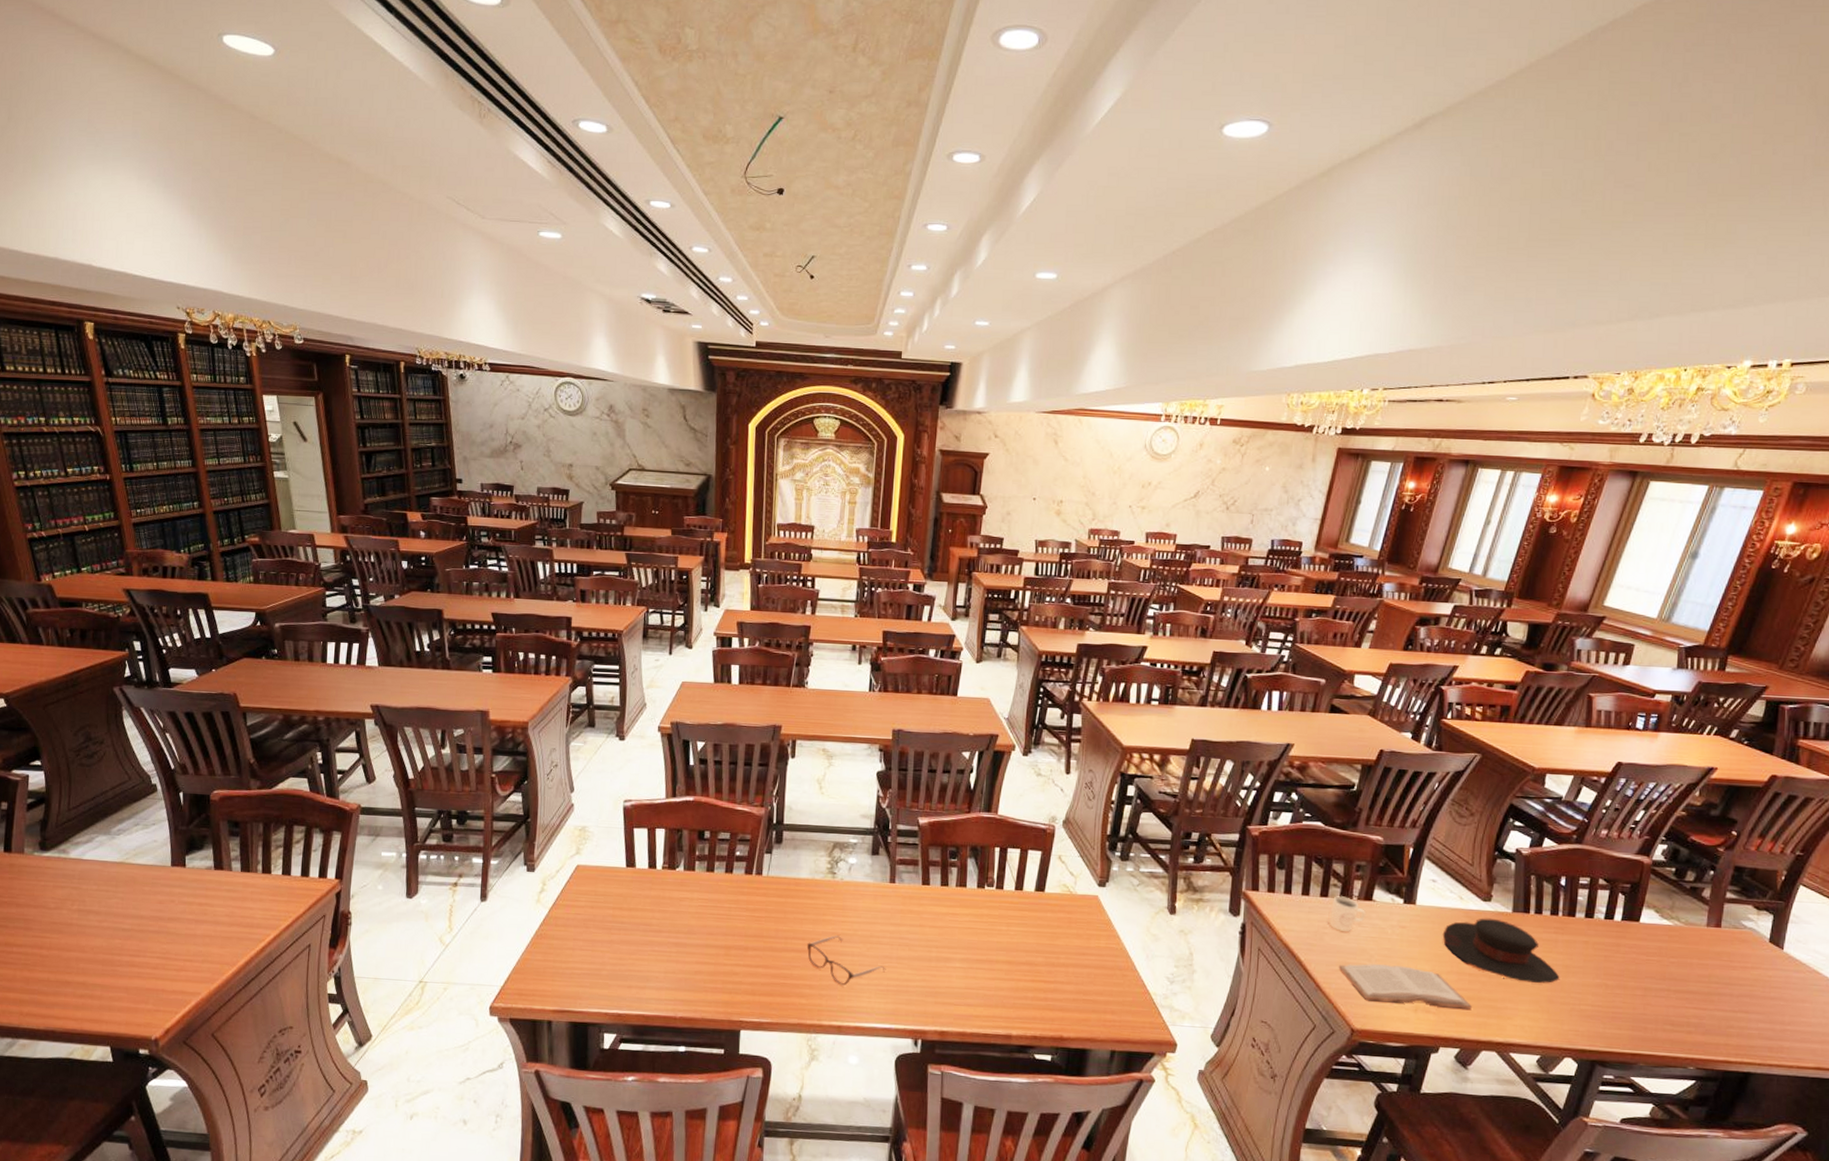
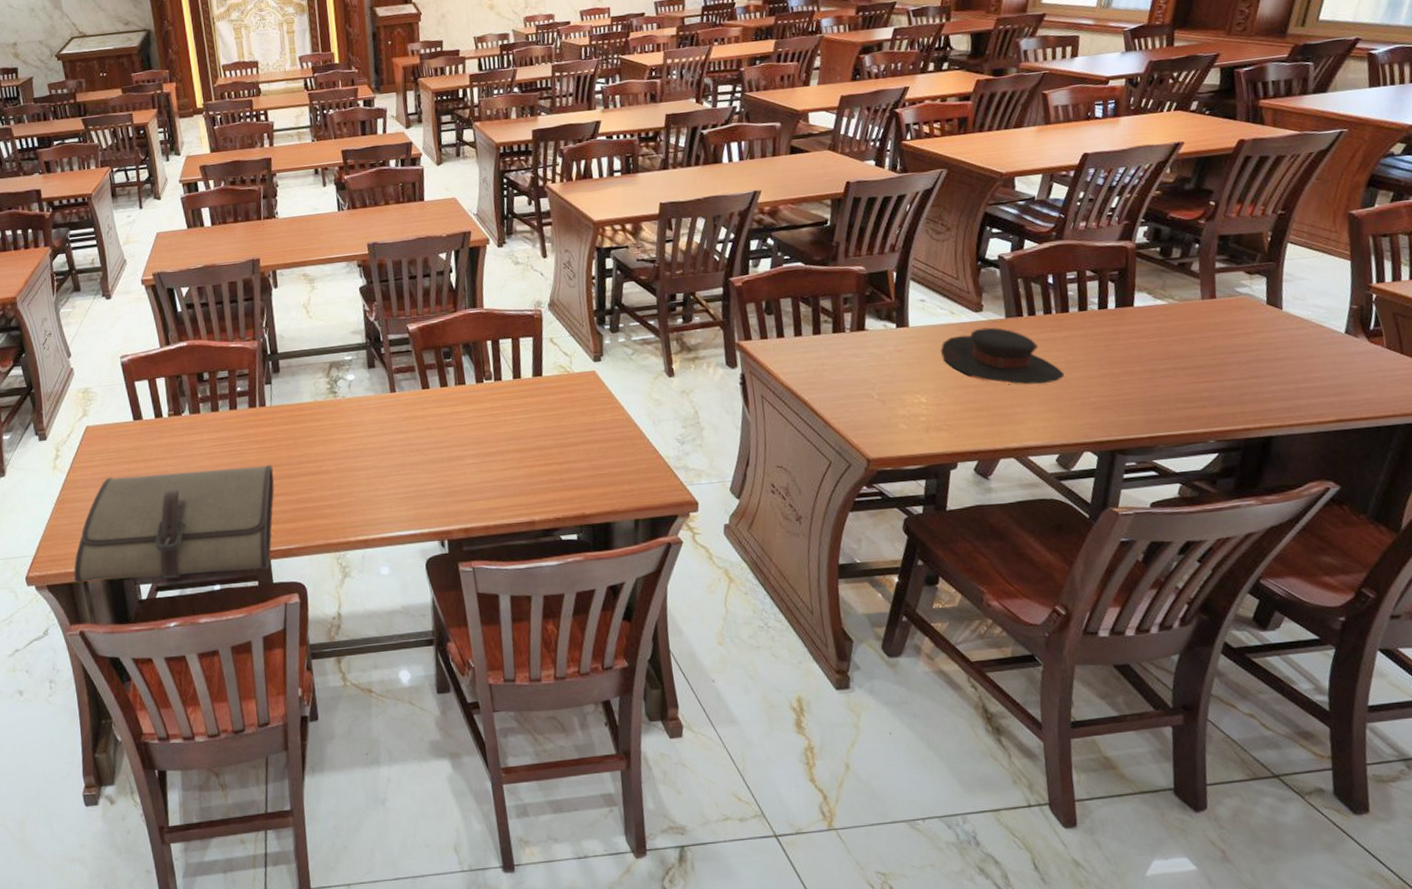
tool roll: none [538,920,759,1040] -> present [73,465,274,583]
eyeglasses: present [806,935,886,986] -> none [320,452,402,500]
mug: present [1328,896,1367,932] -> none [824,331,862,365]
book: present [1338,964,1472,1009] -> none [843,388,983,429]

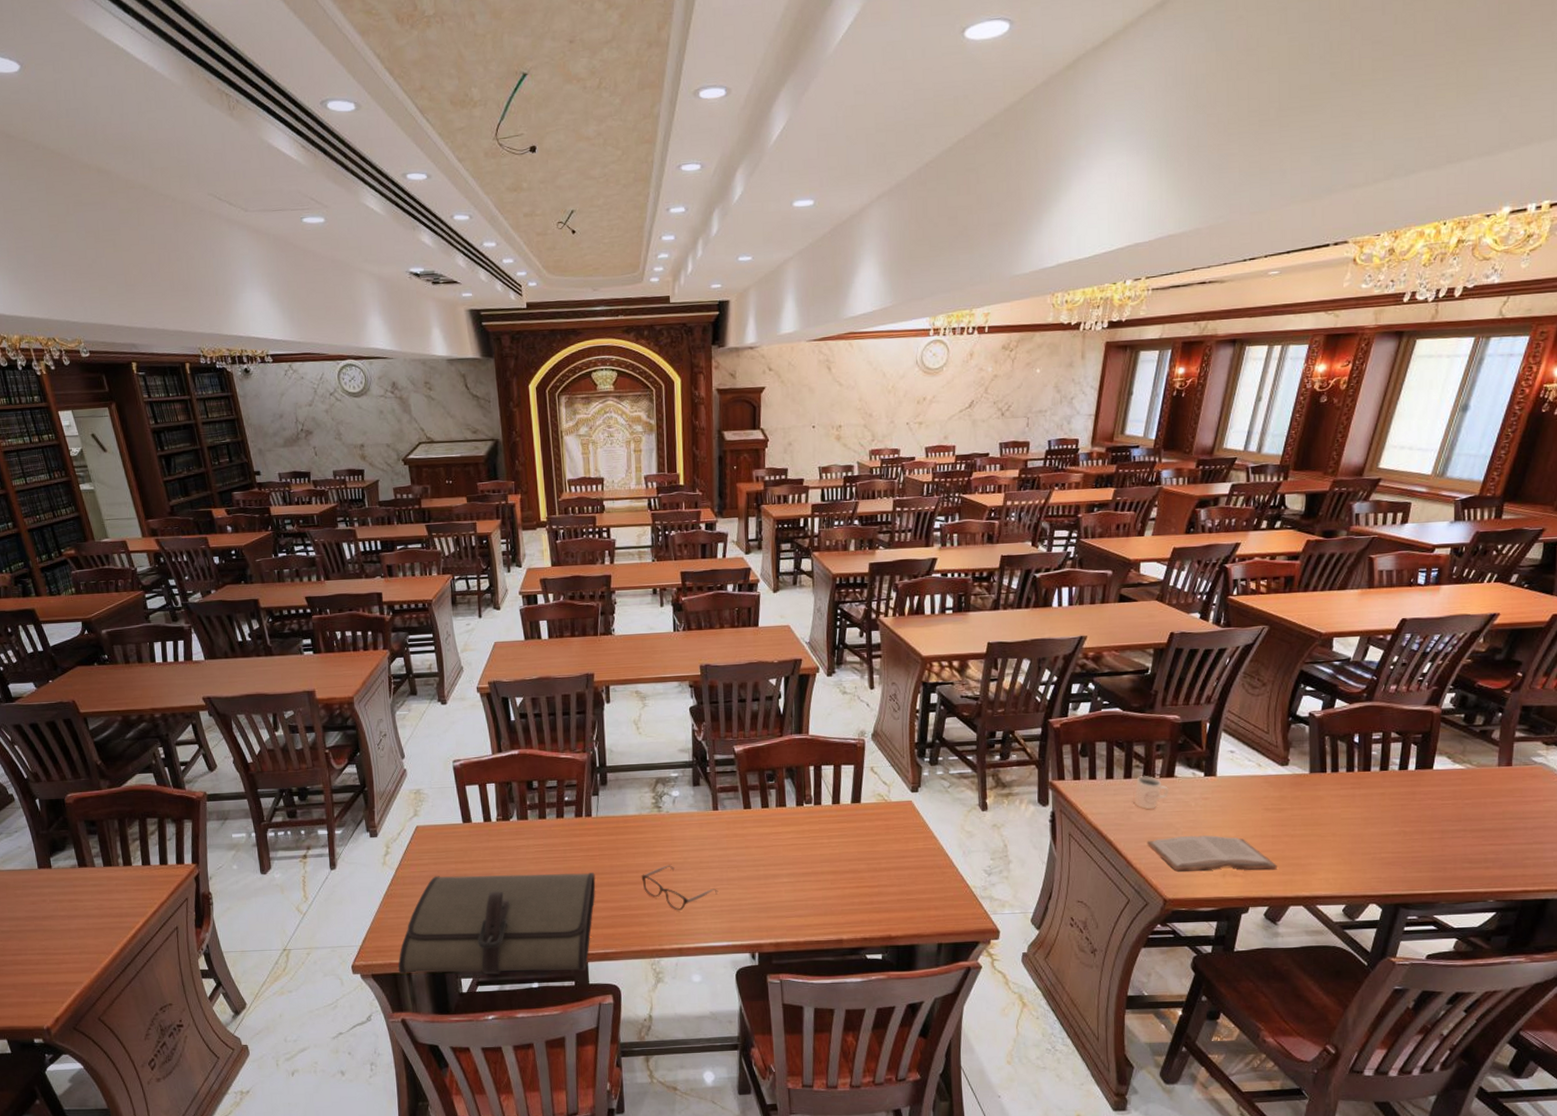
eyeglasses: none [320,452,402,500] -> present [641,865,718,911]
mug: none [824,331,862,365] -> present [1133,776,1170,809]
book: none [843,388,983,429] -> present [1147,835,1277,871]
hat: present [940,327,1065,385] -> none [1244,781,1360,838]

